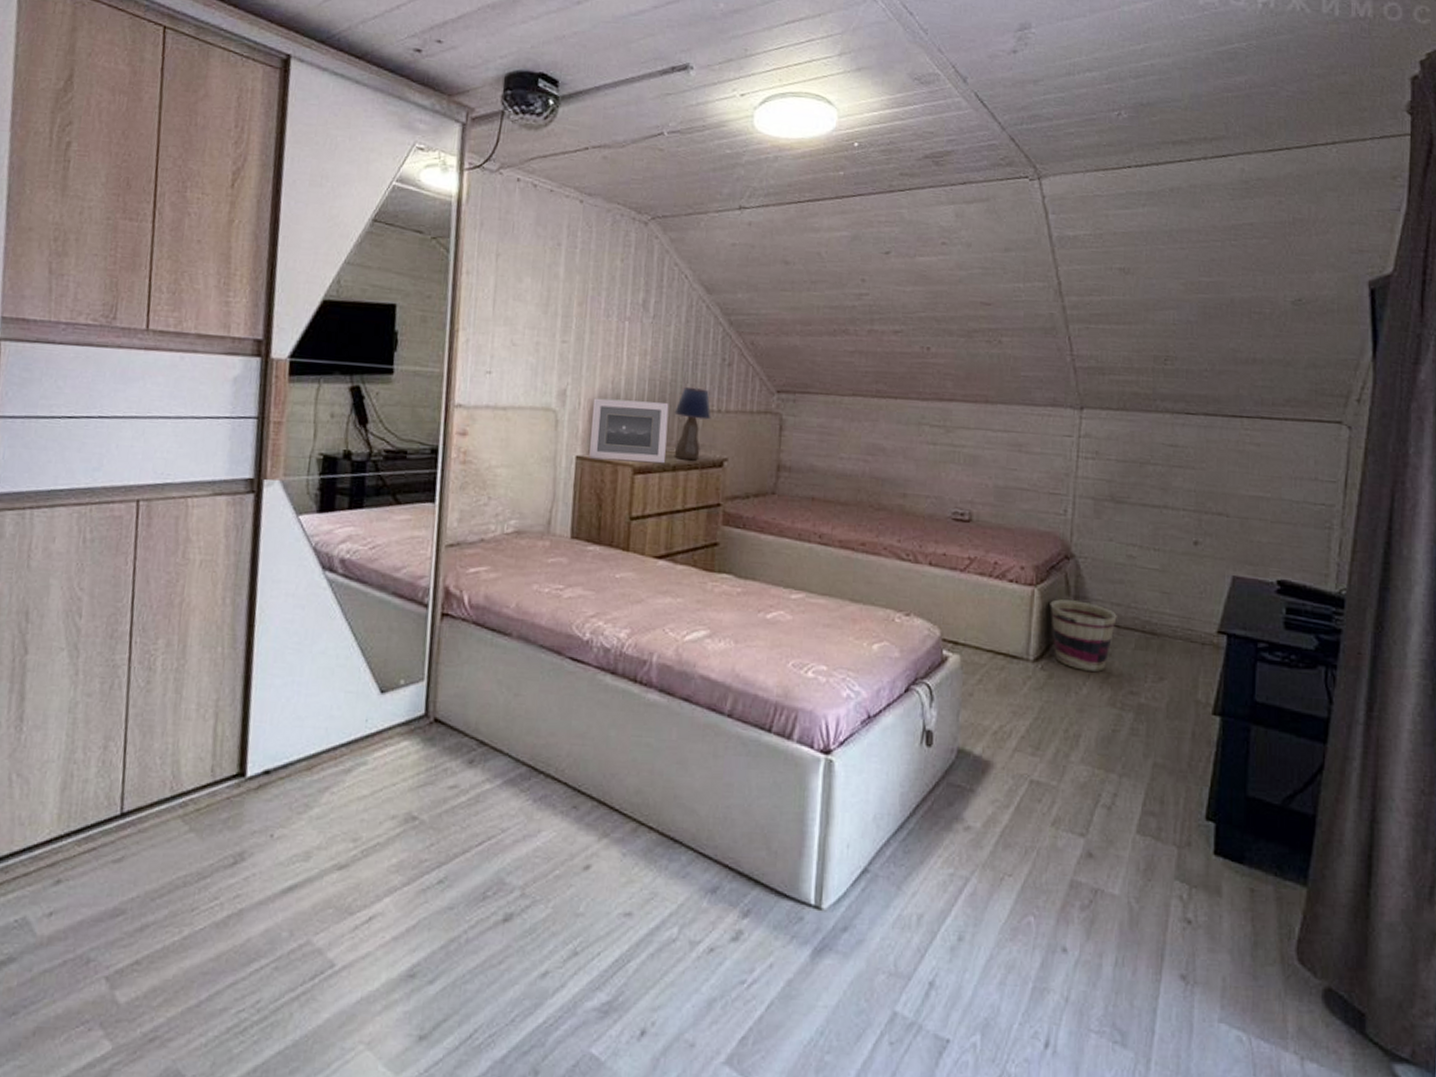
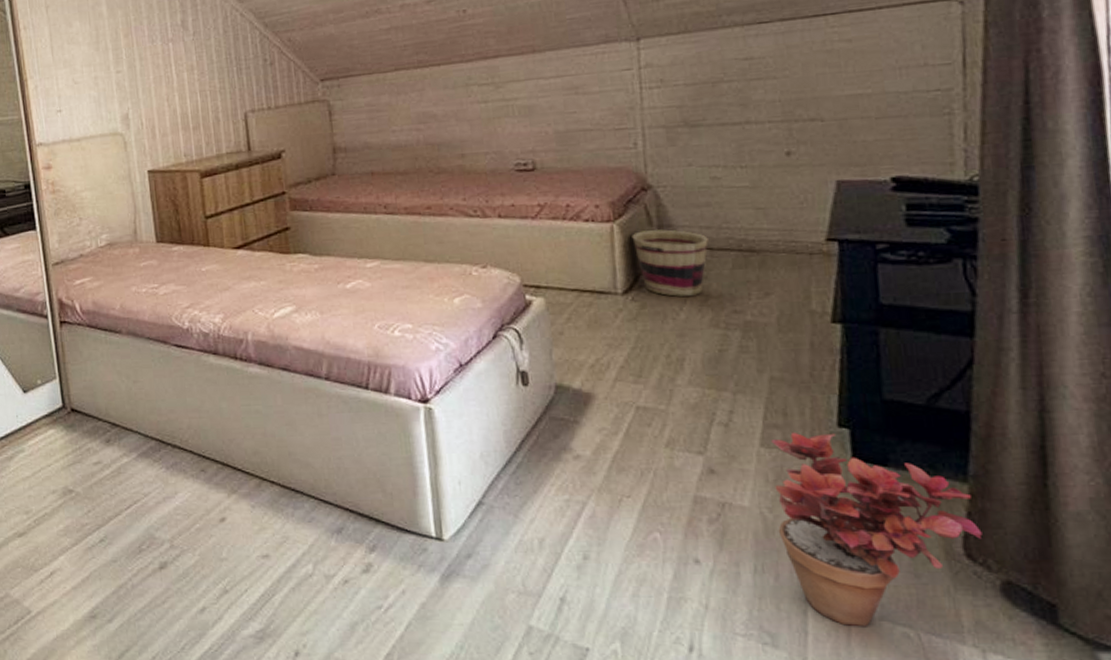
picture frame: present [589,398,669,464] -> none [153,108,228,171]
table lamp: present [674,386,711,462] -> none [228,90,263,159]
potted plant: none [1141,821,1313,1029] -> present [771,432,983,627]

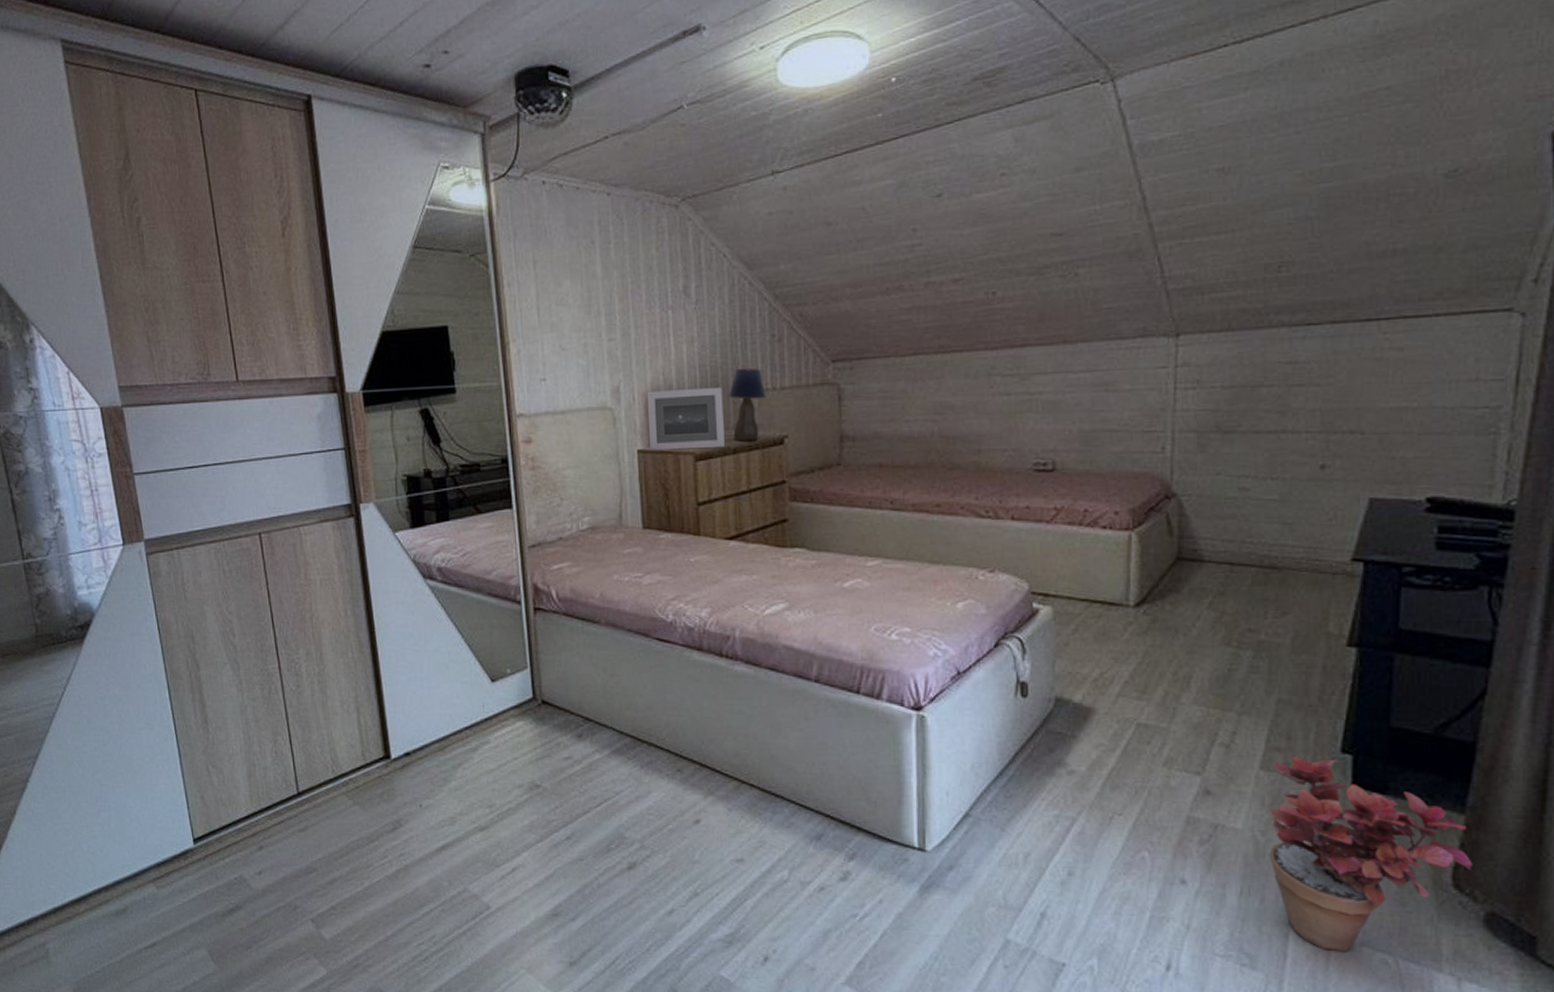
picture frame: none [153,108,228,171] -> present [646,386,726,451]
table lamp: none [228,90,263,159] -> present [728,367,767,443]
basket: present [632,229,708,297] -> none [1150,541,1229,612]

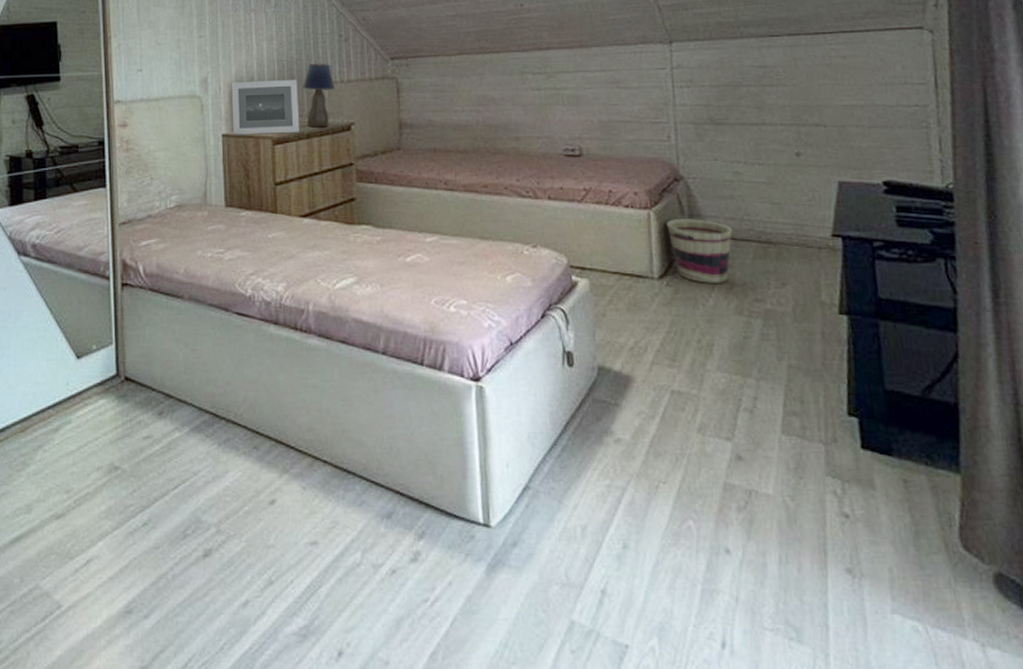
basket: none [1150,541,1229,612] -> present [666,218,732,283]
potted plant: present [1268,756,1473,952] -> none [791,419,975,621]

